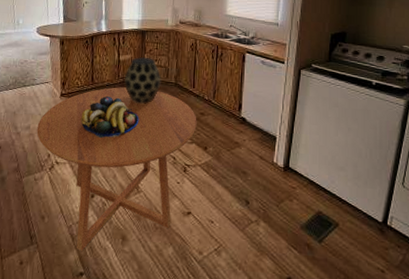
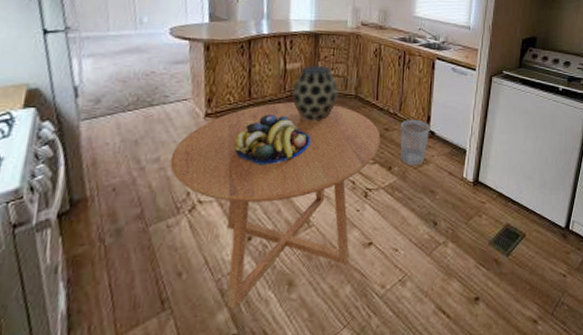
wastebasket: none [214,106,242,148] -> present [400,119,431,166]

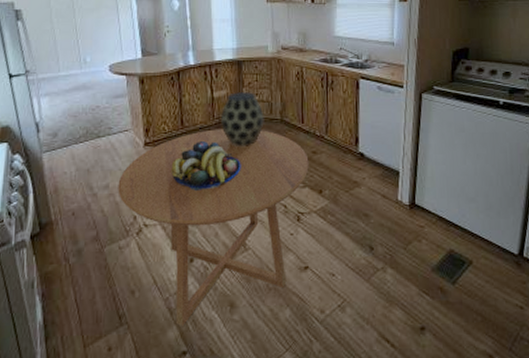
wastebasket: present [400,119,431,166] -> none [327,141,359,189]

